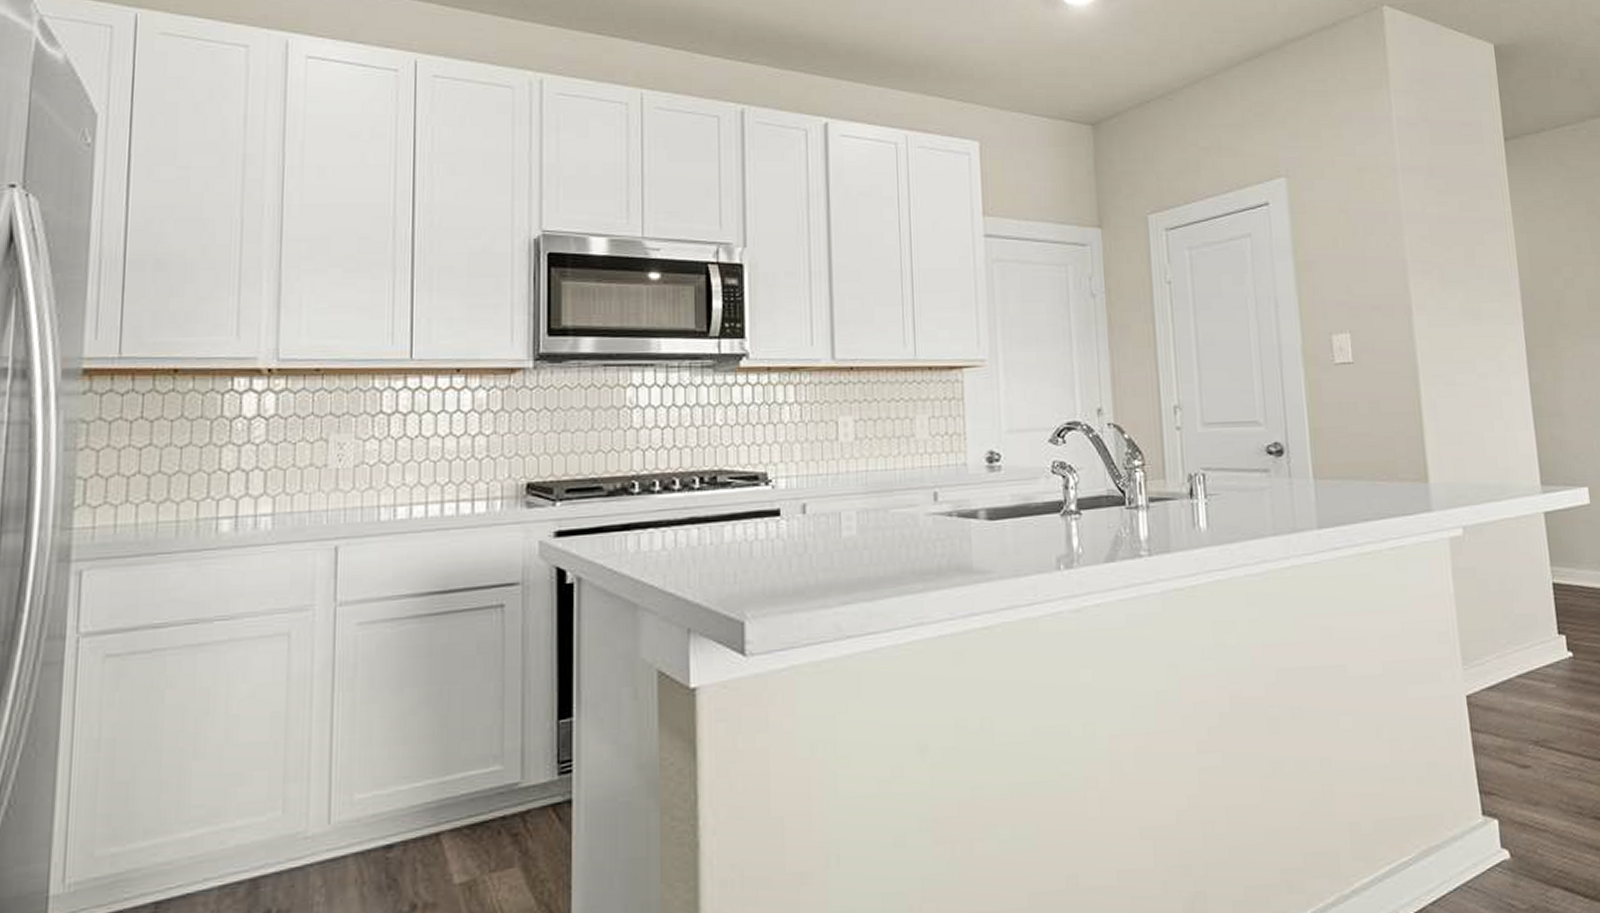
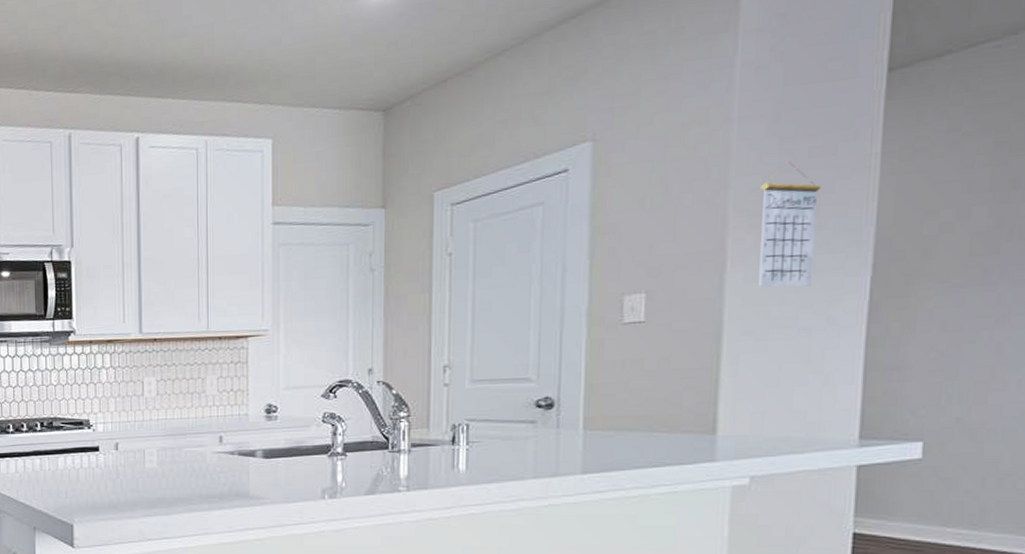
calendar: none [1428,212,1481,332] -> present [759,160,821,287]

